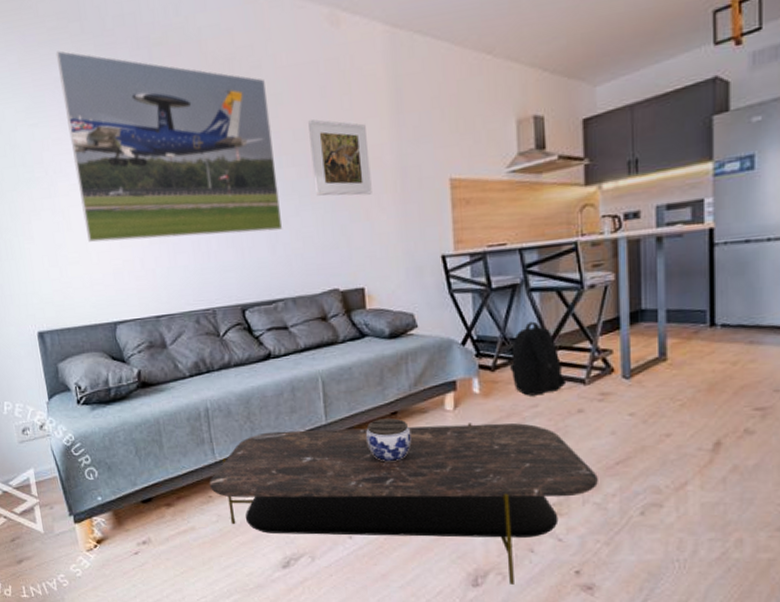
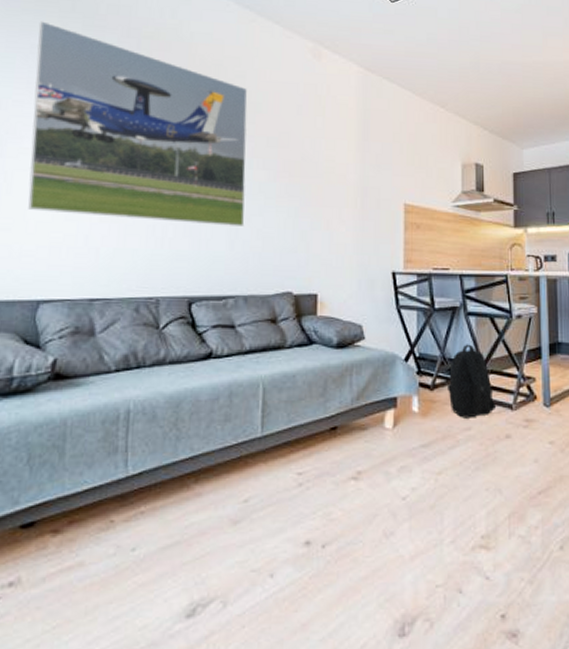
coffee table: present [209,423,598,585] -> none [113,442,523,633]
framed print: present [308,119,372,196] -> none [281,130,335,207]
jar: present [365,418,412,461] -> none [301,434,349,482]

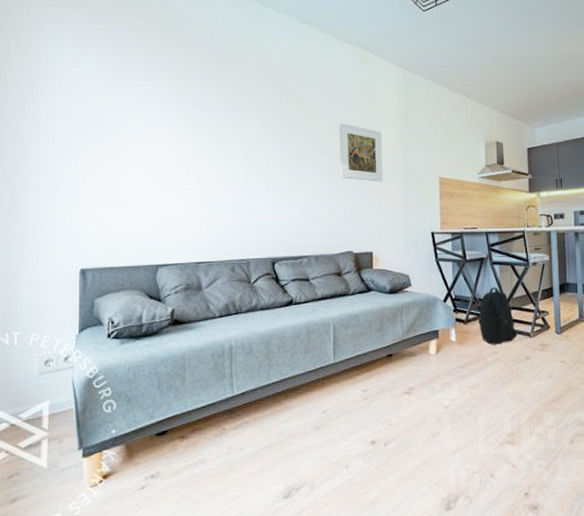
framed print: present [28,21,248,226] -> none [141,44,313,201]
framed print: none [281,130,335,207] -> present [339,122,383,182]

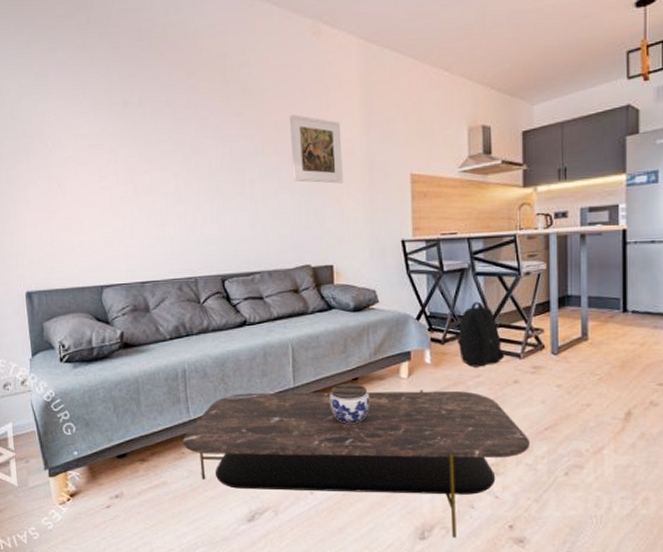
coffee table: none [224,365,540,507] -> present [182,390,530,538]
jar: none [365,360,402,397] -> present [329,384,370,423]

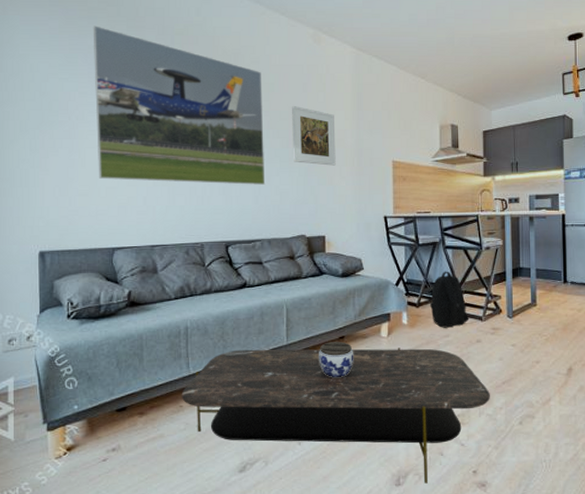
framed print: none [62,35,263,211] -> present [92,25,266,185]

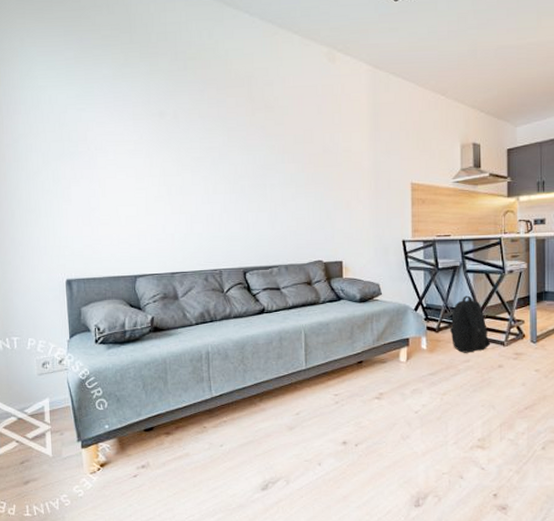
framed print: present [92,25,266,185] -> none [107,54,282,211]
coffee table: present [181,348,490,483] -> none [204,372,512,505]
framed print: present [292,105,336,166] -> none [307,128,352,190]
jar: present [318,342,354,377] -> none [336,366,373,401]

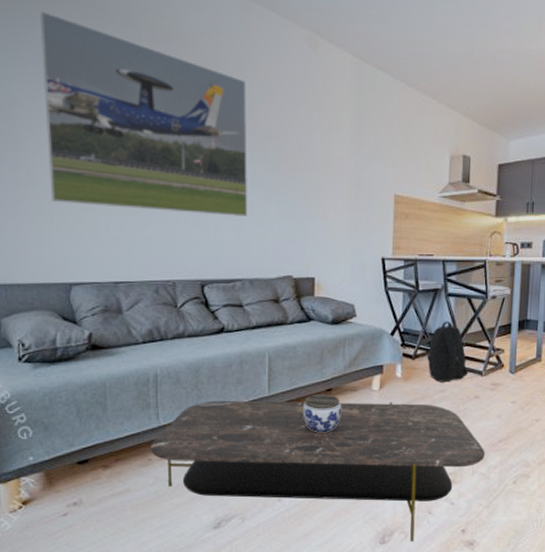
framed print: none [107,54,282,211] -> present [39,11,248,217]
coffee table: none [204,372,512,505] -> present [150,400,485,542]
jar: none [336,366,373,401] -> present [302,394,342,432]

